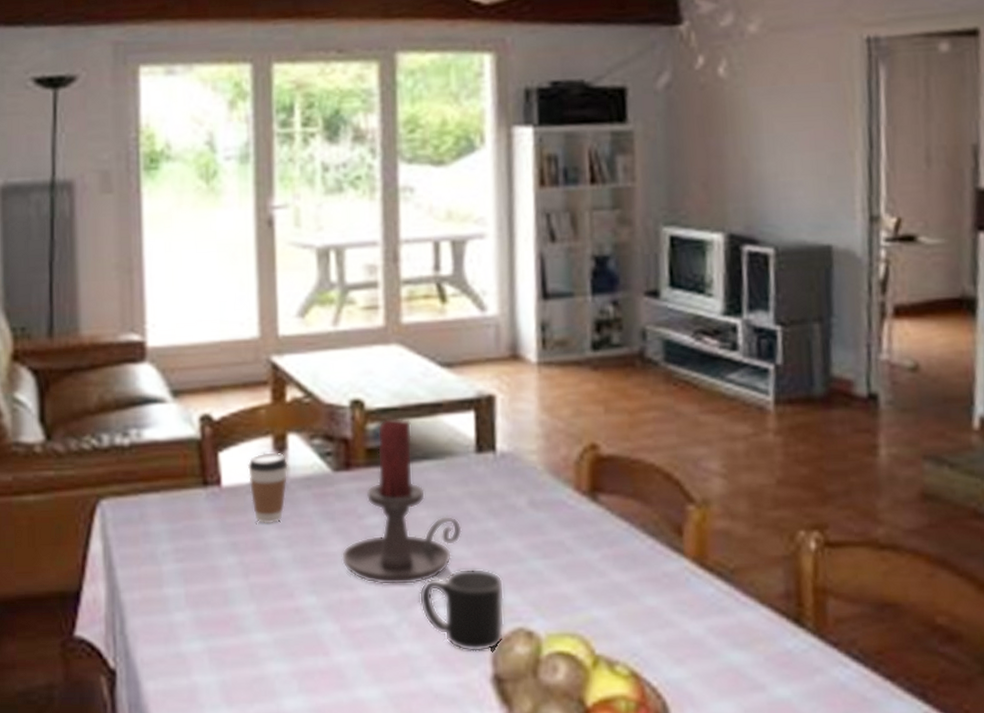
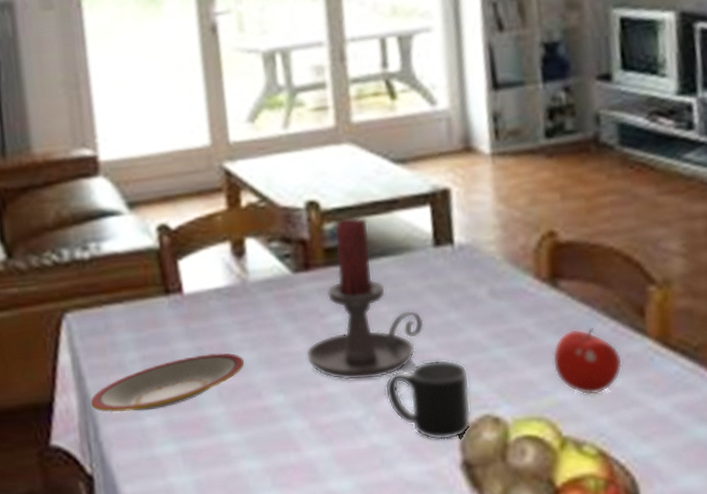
plate: none [119,549,278,606] -> present [90,353,244,412]
coffee cup: present [247,453,288,524] -> none [207,258,248,328]
fruit: none [588,543,658,613] -> present [552,327,622,395]

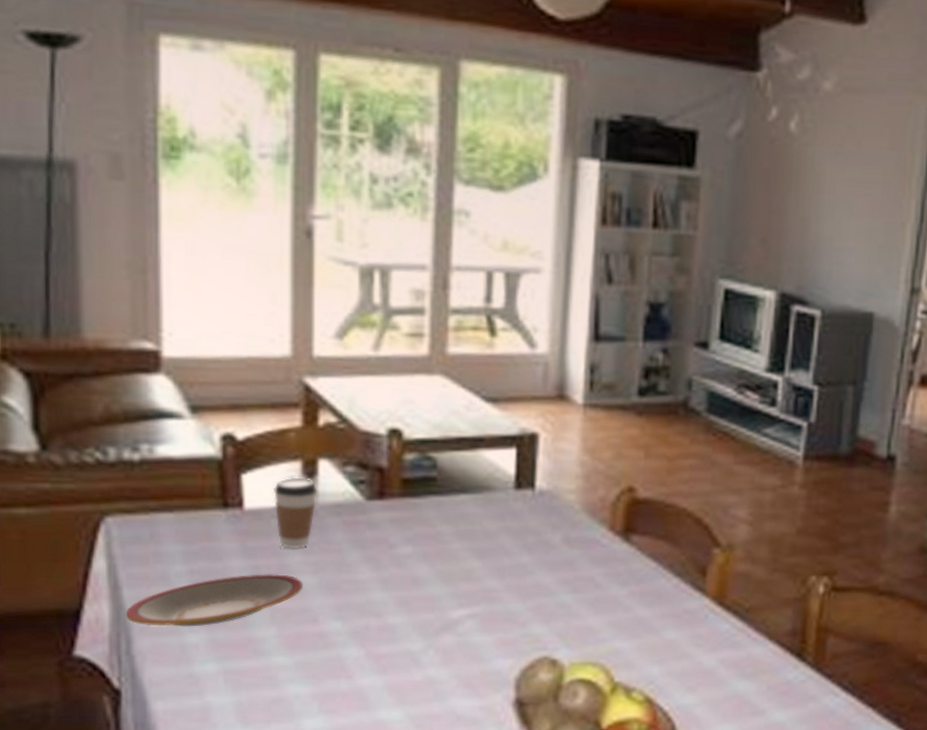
coffee cup: none [207,258,248,328] -> present [273,477,317,550]
candle holder: present [305,216,424,381] -> none [369,450,495,614]
mug: present [384,359,472,440] -> none [447,600,533,677]
fruit: present [552,327,622,395] -> none [614,582,679,645]

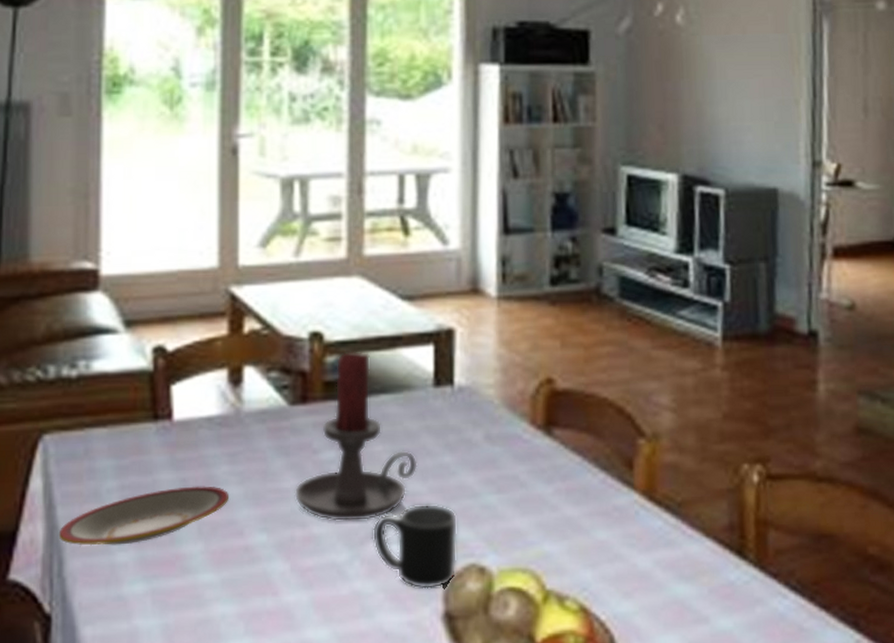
coffee cup: present [273,477,317,550] -> none [200,385,243,460]
candle holder: none [369,450,495,614] -> present [294,351,418,522]
mug: none [447,600,533,677] -> present [372,503,458,589]

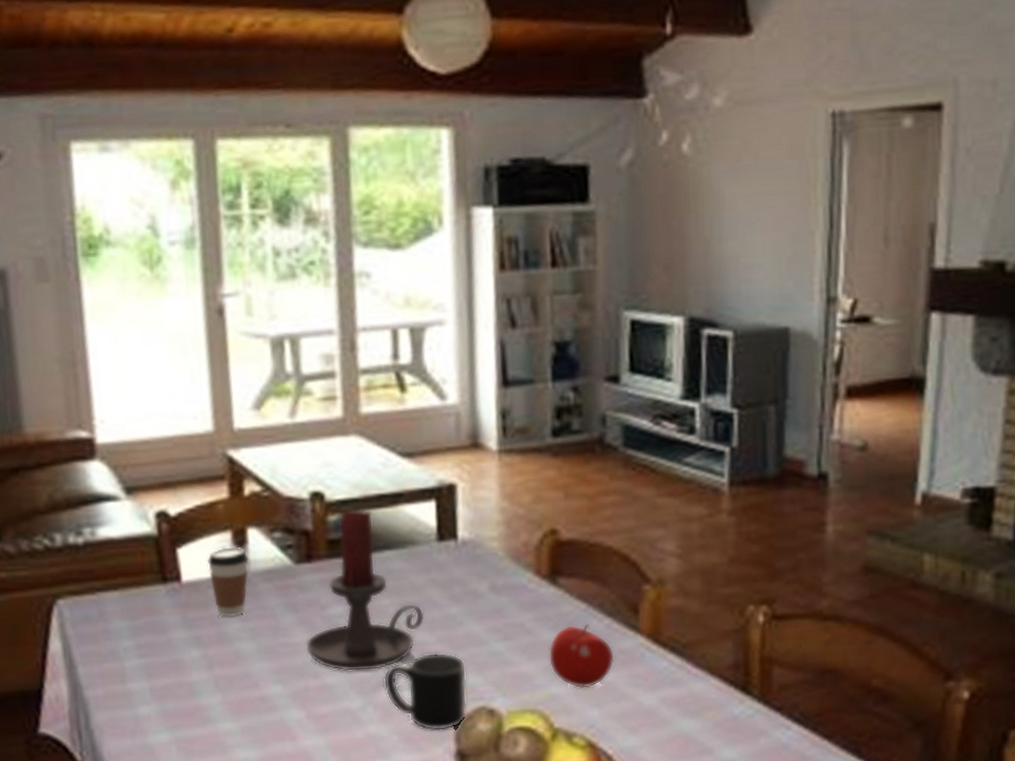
plate: present [58,486,228,546] -> none [82,642,242,701]
coffee cup: none [200,385,243,460] -> present [207,547,249,618]
fruit: none [541,477,609,547] -> present [548,623,615,689]

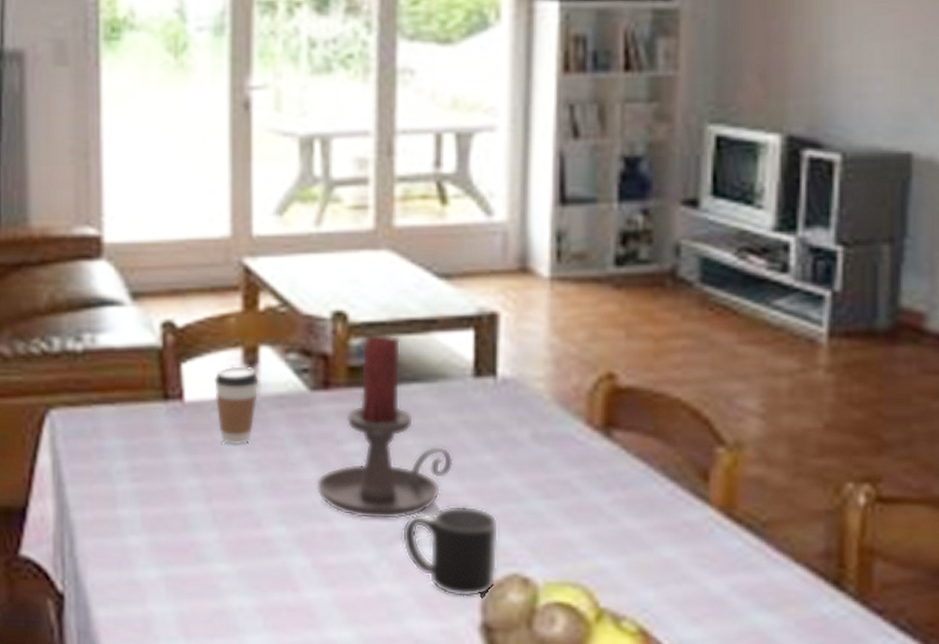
fruit: present [548,623,615,689] -> none [596,487,677,564]

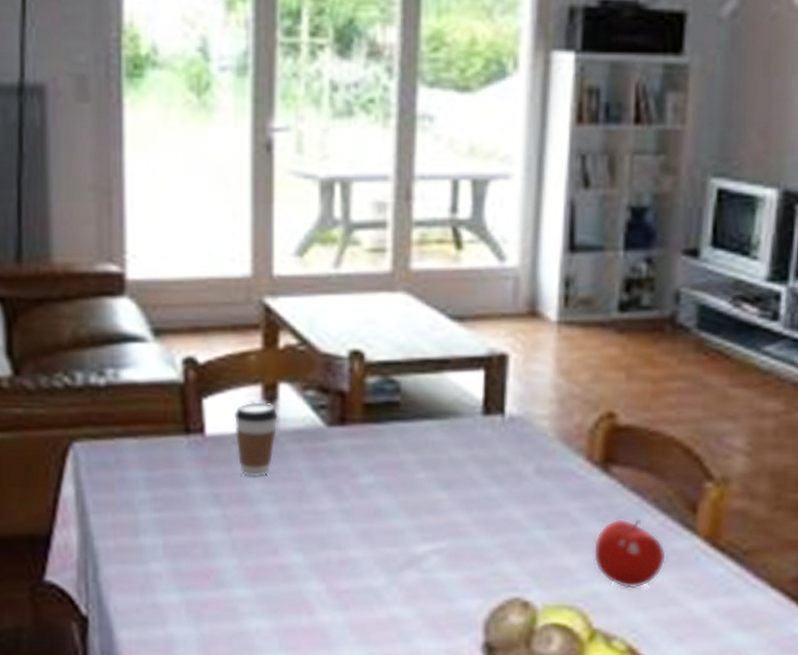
candle holder: present [315,333,453,520] -> none [331,372,462,548]
mug: present [401,505,499,597] -> none [411,534,503,619]
fruit: none [596,487,677,564] -> present [593,518,666,589]

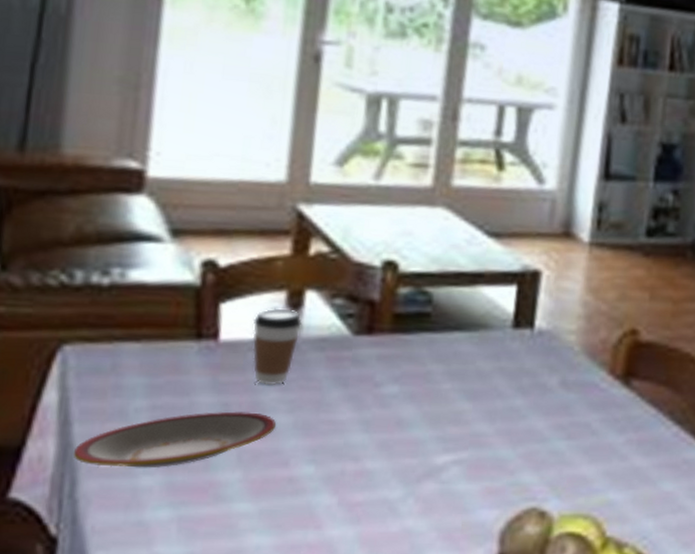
plate: none [92,502,263,555] -> present [73,411,276,468]
fruit: present [593,518,666,589] -> none [610,429,678,497]

